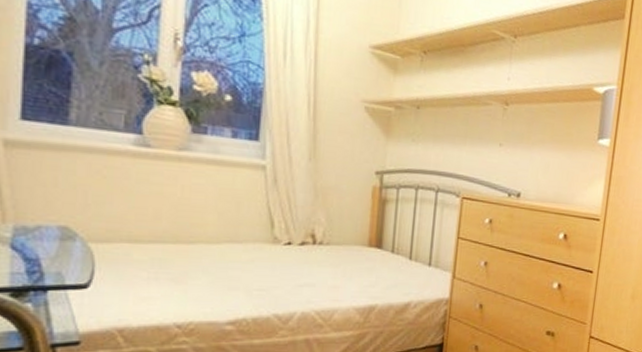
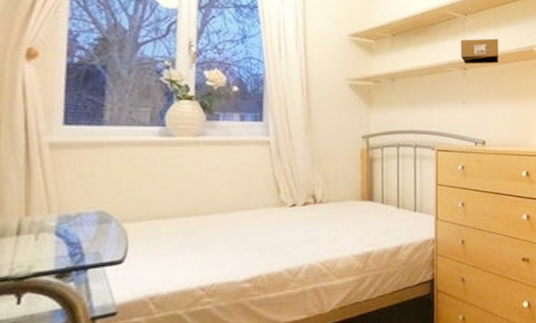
box: none [502,67,551,102] -> present [460,38,499,64]

